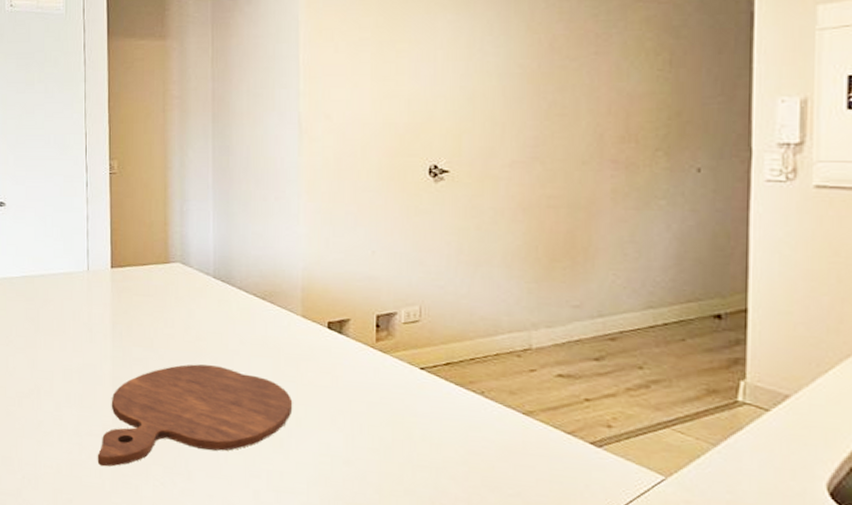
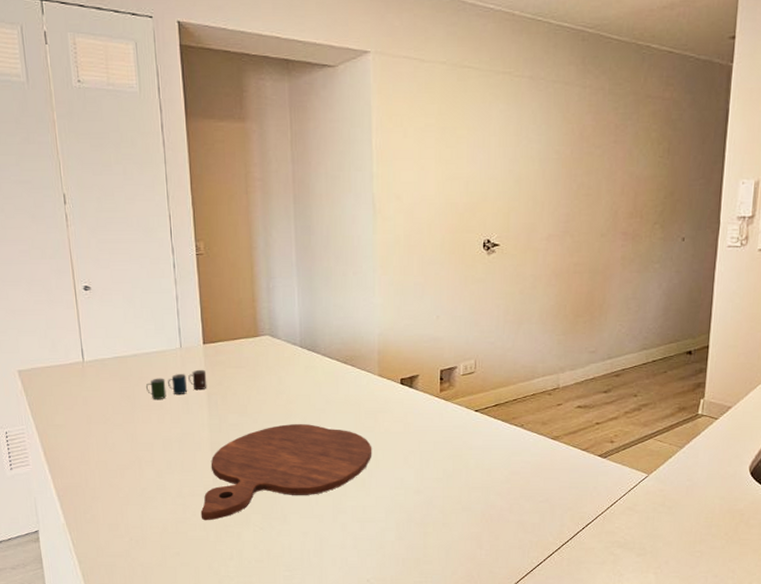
cup: none [50,295,113,325] -> present [145,369,207,400]

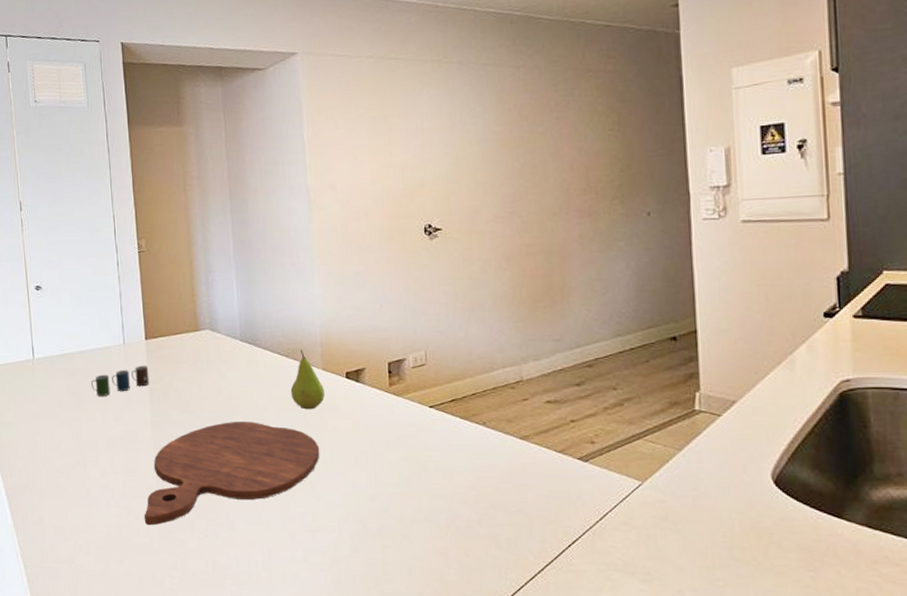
fruit: none [347,357,379,413] -> present [290,350,325,410]

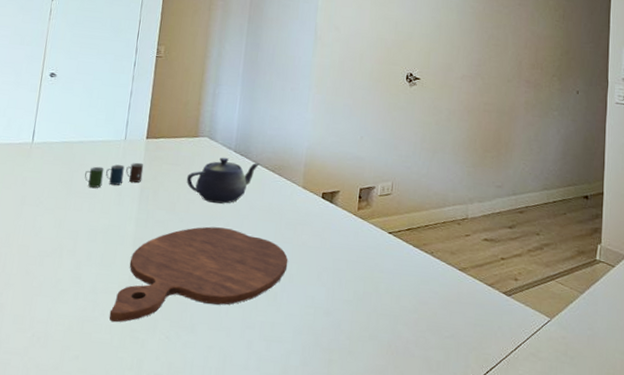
teapot: none [195,348,271,397] -> present [186,157,261,204]
fruit: present [290,350,325,410] -> none [271,167,301,224]

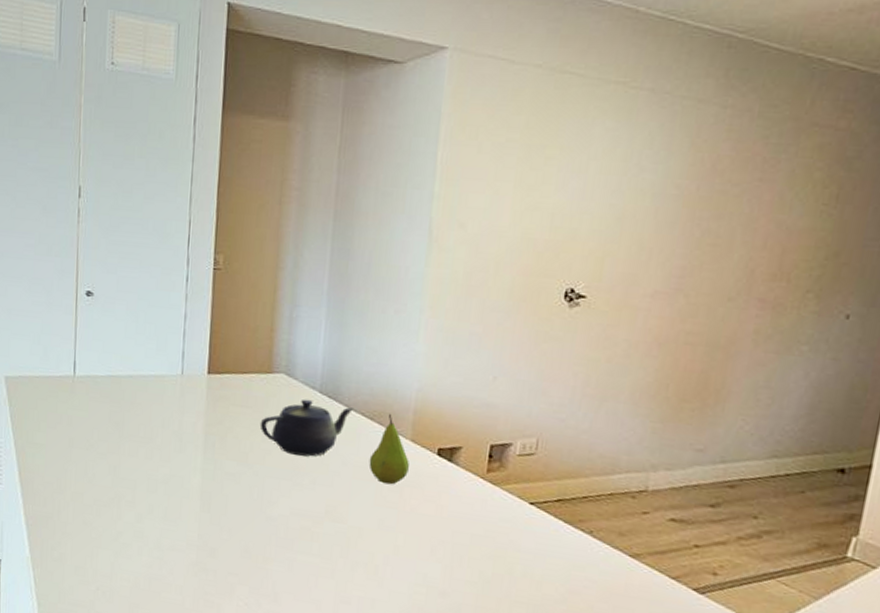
cup: present [84,162,144,189] -> none [137,402,207,432]
cutting board: present [109,226,288,323] -> none [178,482,393,584]
fruit: none [271,167,301,224] -> present [369,414,409,485]

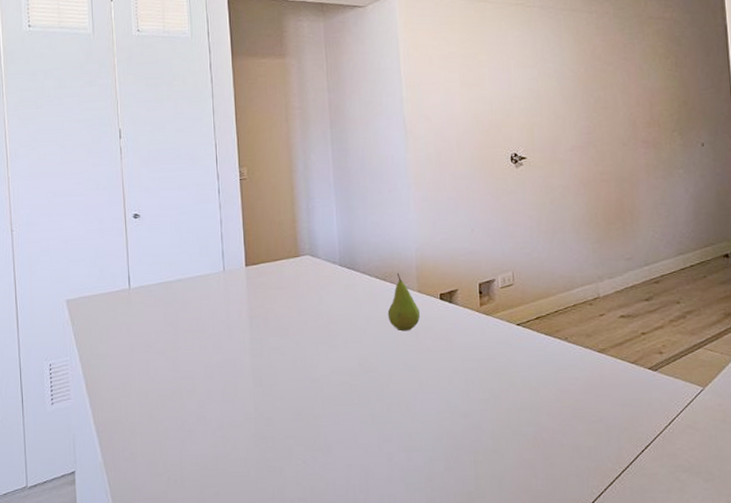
teapot: present [259,399,355,457] -> none [294,273,369,321]

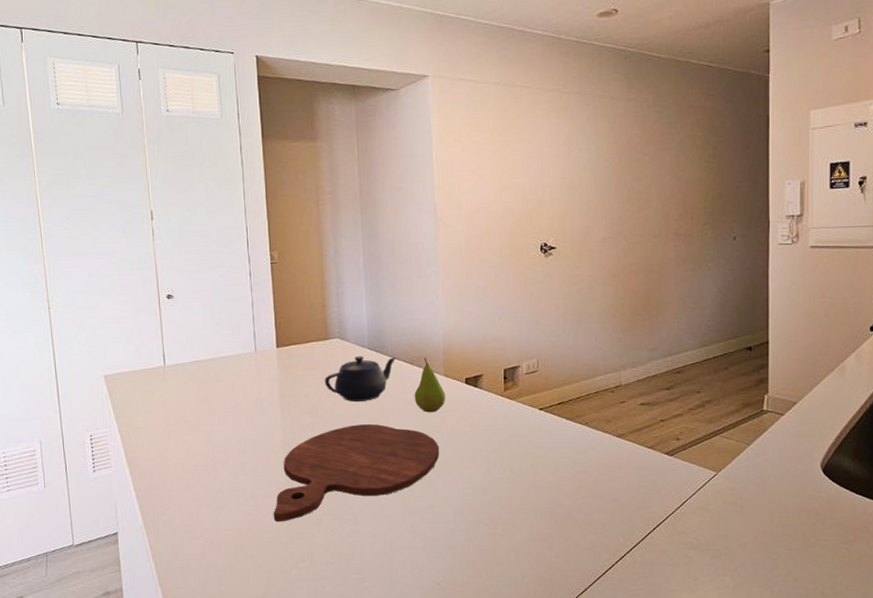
cutting board: none [241,345,416,455] -> present [273,424,440,522]
teapot: none [294,273,369,321] -> present [324,356,397,401]

